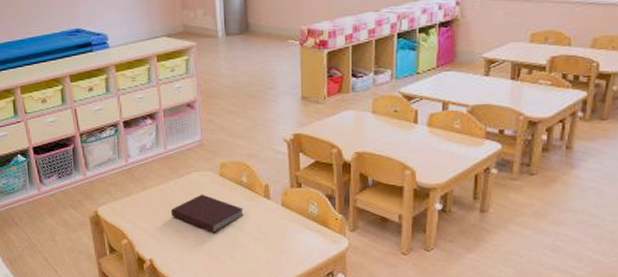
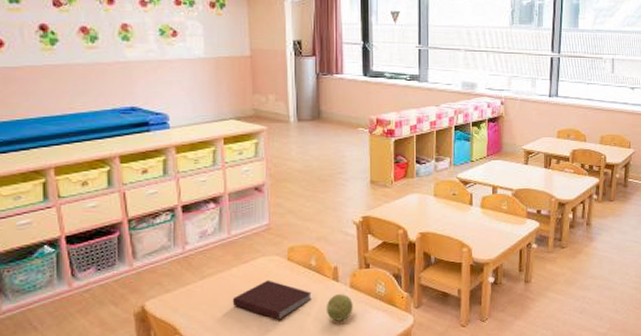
decorative ball: none [257,212,285,238] -> present [326,294,353,321]

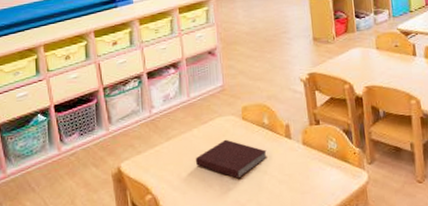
decorative ball: present [326,294,353,321] -> none [281,151,307,179]

